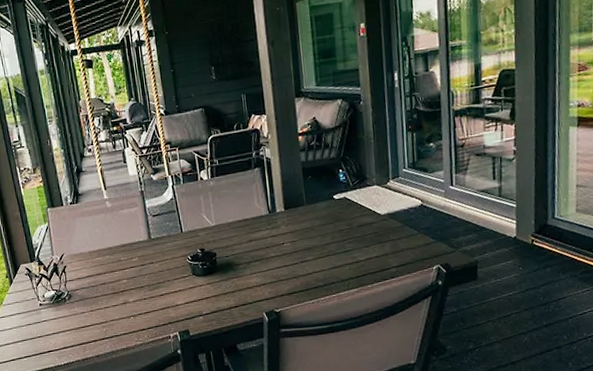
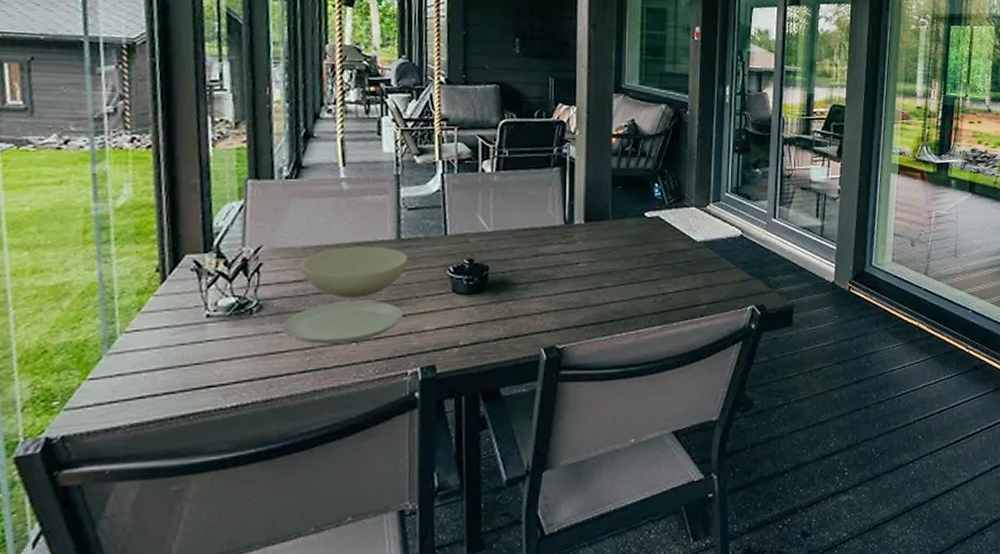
plate: none [85,286,161,319] -> present [282,300,403,344]
bowl: none [89,246,158,285] -> present [301,246,407,297]

